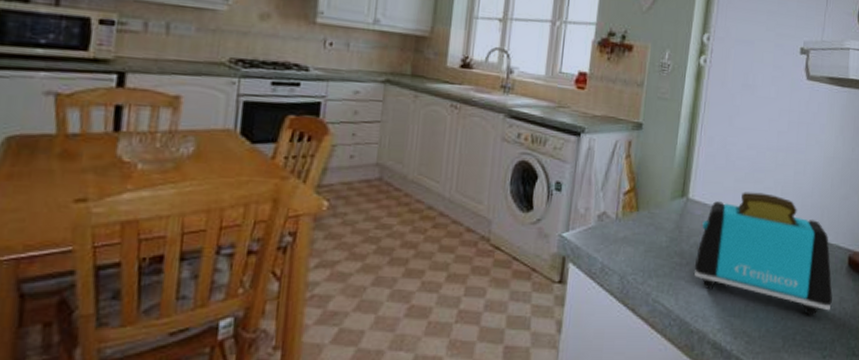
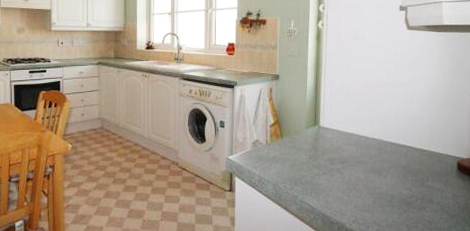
toaster: present [694,192,833,316] -> none [329,118,446,209]

